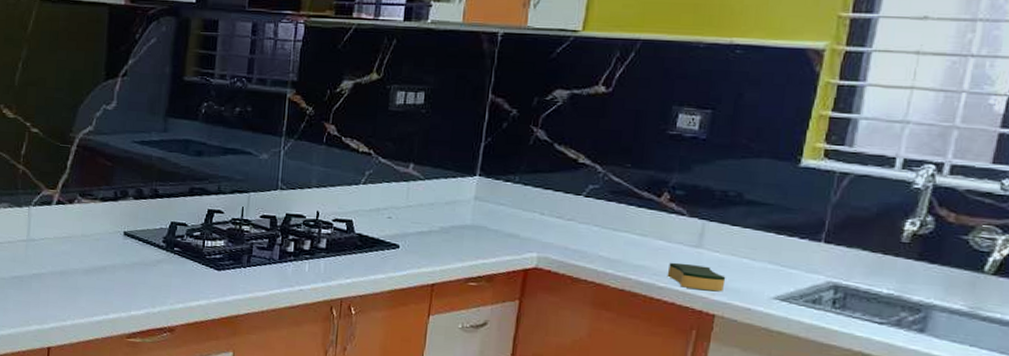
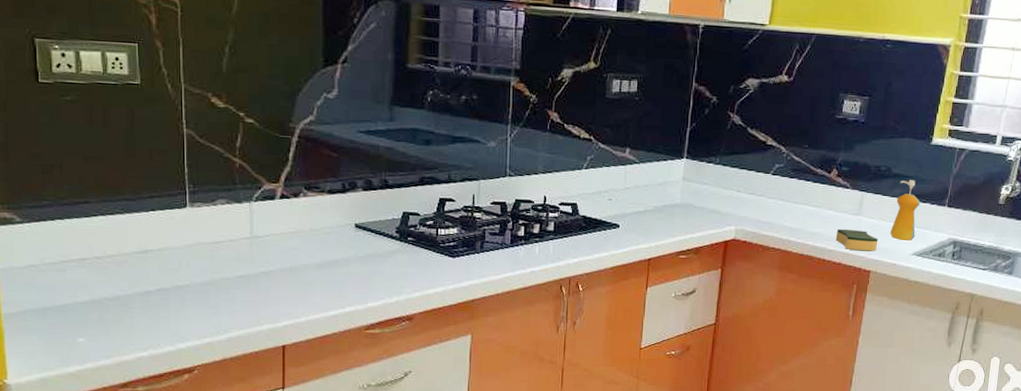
soap dispenser: none [742,208,785,283] -> present [890,180,921,242]

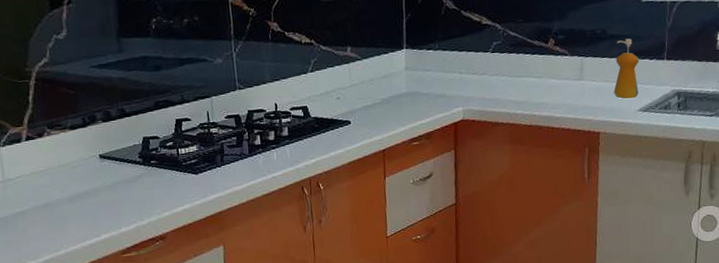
sponge: present [835,228,878,252] -> none [561,94,603,115]

